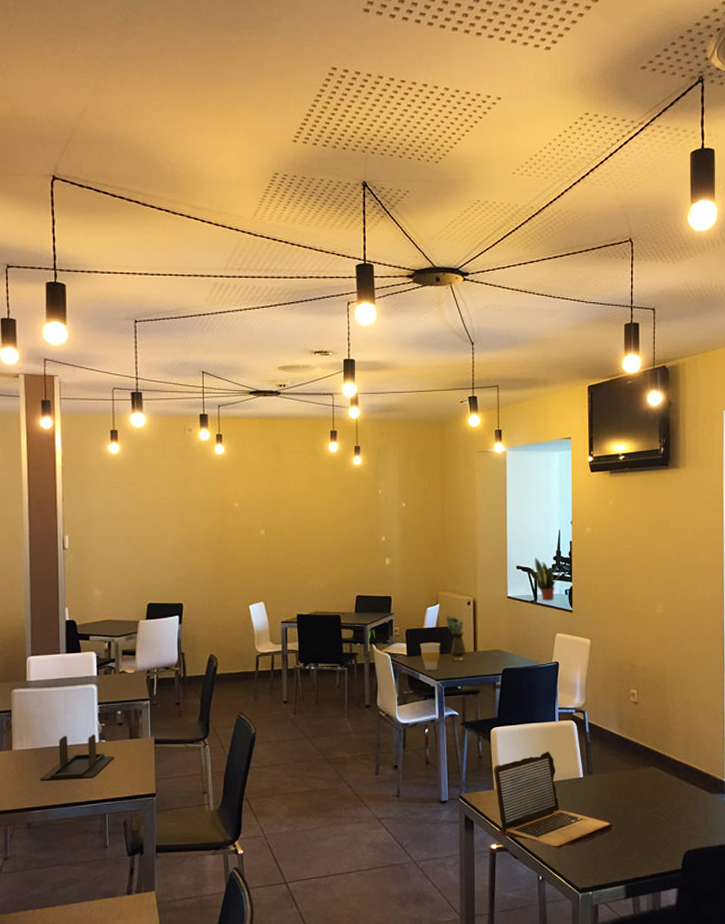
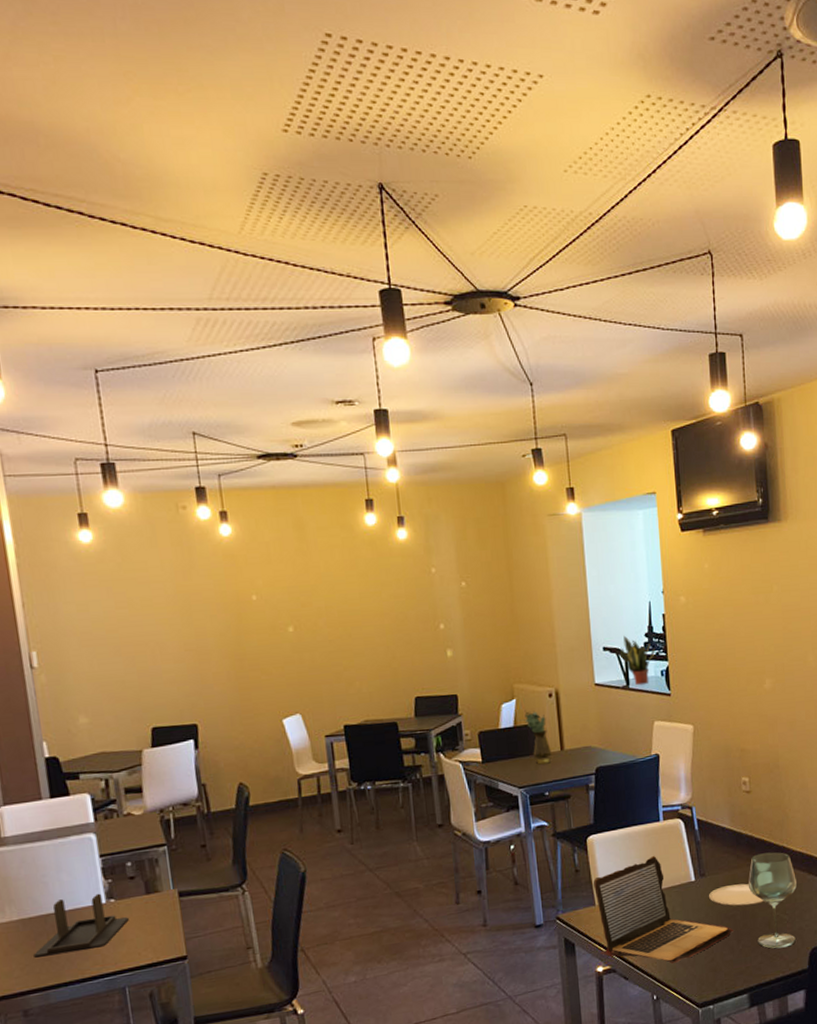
cup: present [420,642,440,670] -> none [497,744,521,778]
plate: none [594,784,645,805] -> present [708,883,765,907]
wine glass: none [630,759,676,847] -> present [748,852,798,949]

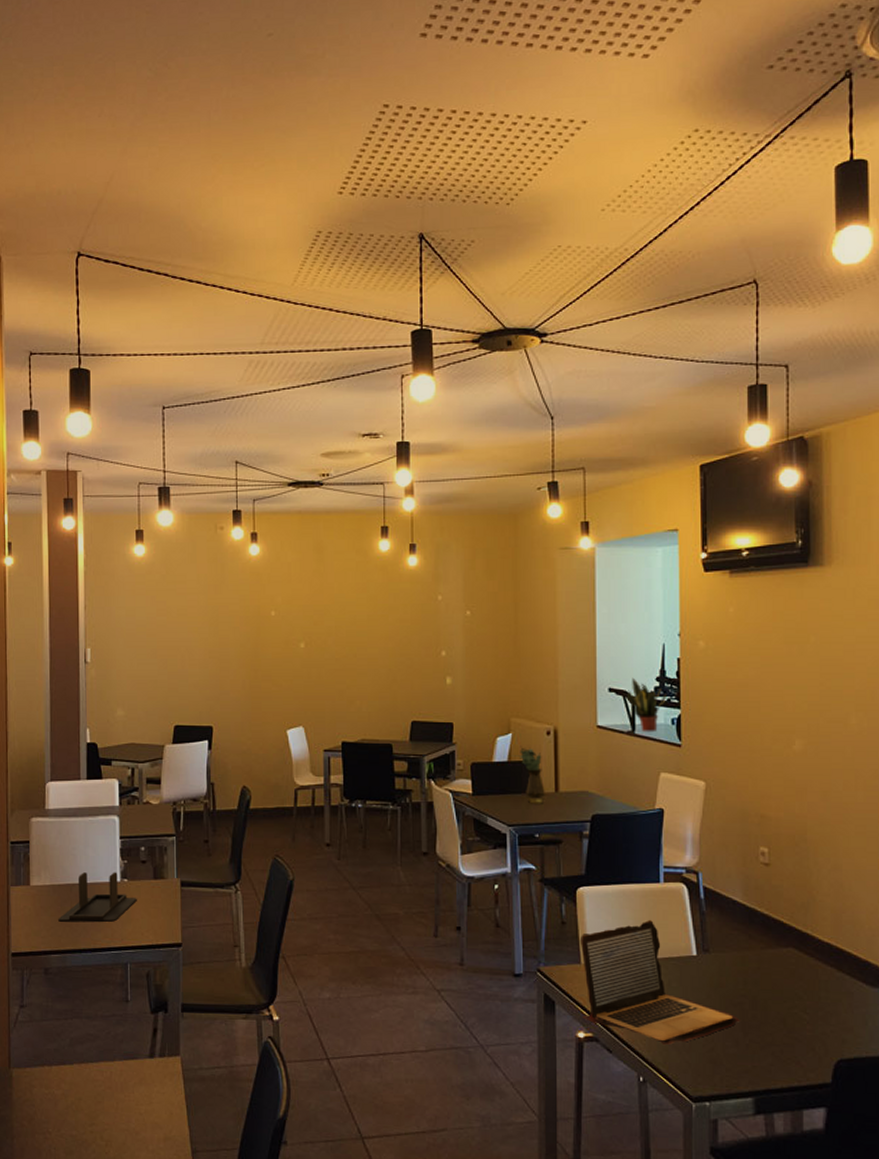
plate: present [708,883,765,907] -> none [711,967,780,995]
wine glass: present [748,852,798,949] -> none [760,937,823,1053]

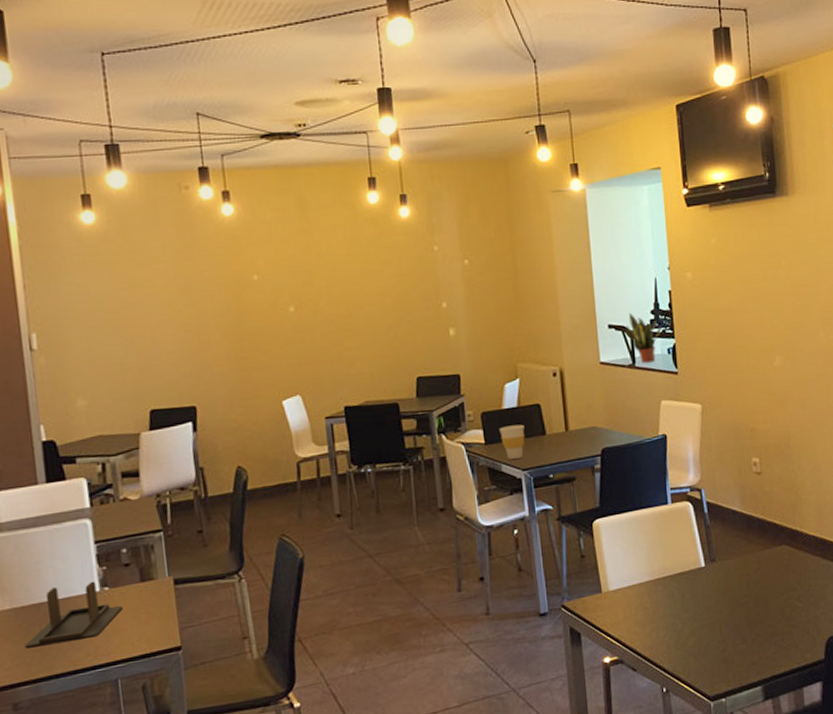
cup: none [488,779,513,813] -> present [500,424,525,460]
vase: present [520,746,545,804] -> none [528,390,556,446]
laptop: present [579,919,740,1045] -> none [599,539,746,654]

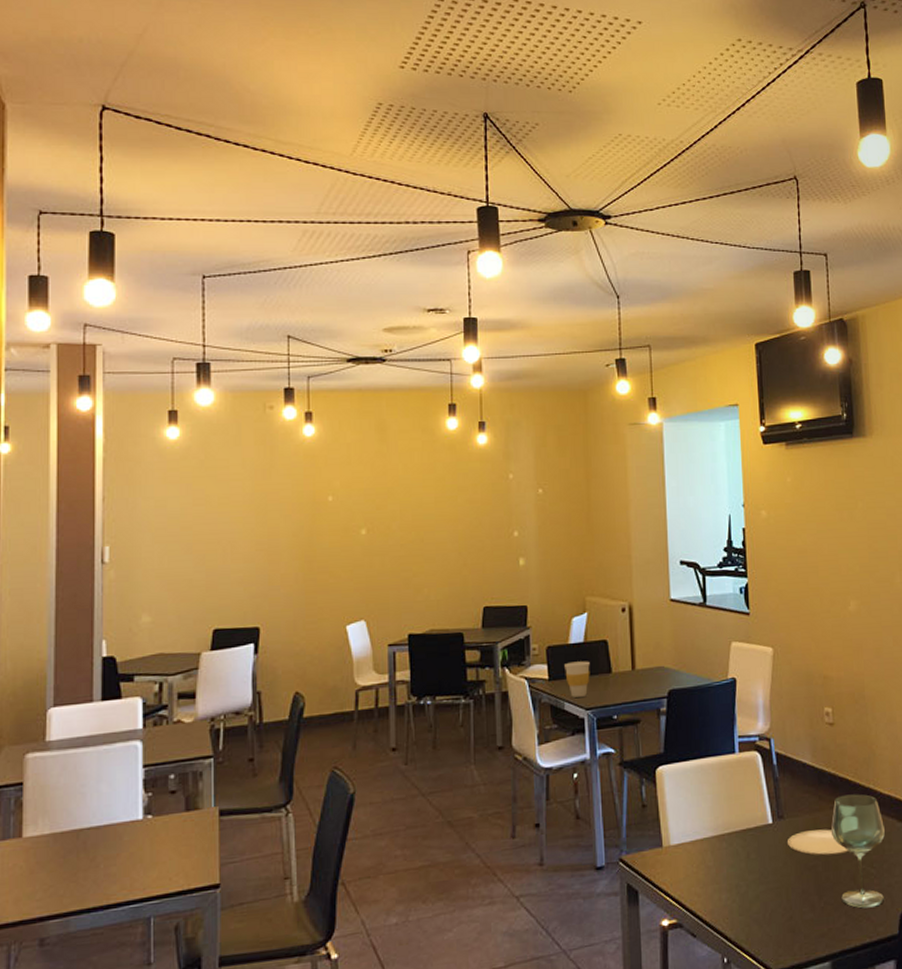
napkin holder: present [25,581,123,649] -> none [60,808,164,878]
potted plant: present [626,312,662,364] -> none [698,549,734,603]
plate: none [719,569,778,594] -> present [786,829,850,856]
wine glass: none [760,536,812,638] -> present [830,794,886,909]

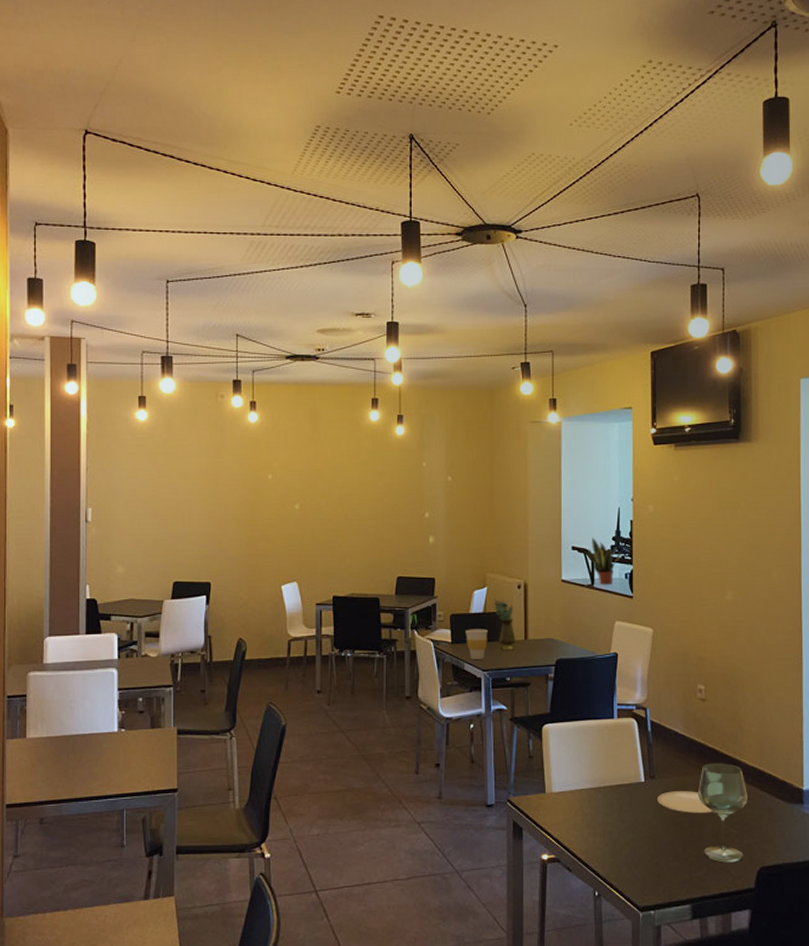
vase: none [596,625,622,685] -> present [494,598,516,651]
potted plant: none [698,549,734,603] -> present [588,537,621,586]

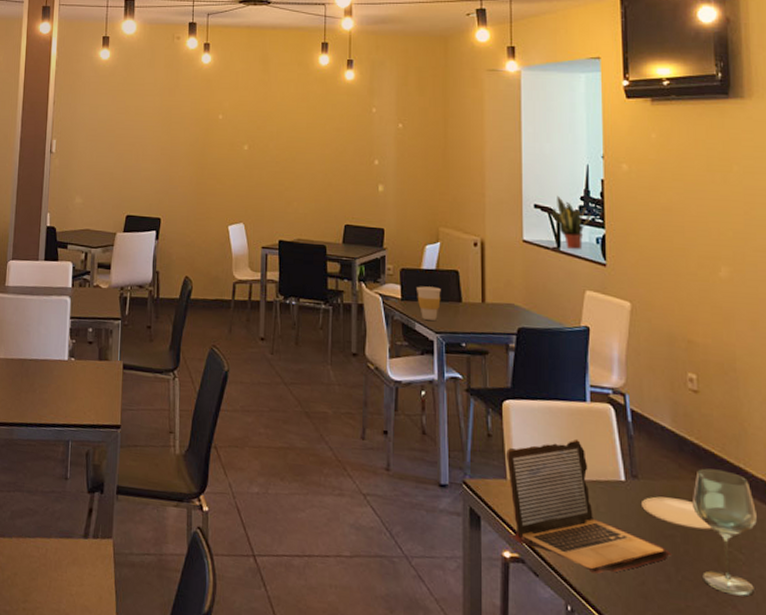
vase: present [494,598,516,651] -> none [448,255,472,314]
laptop: none [544,751,680,862] -> present [505,439,671,574]

